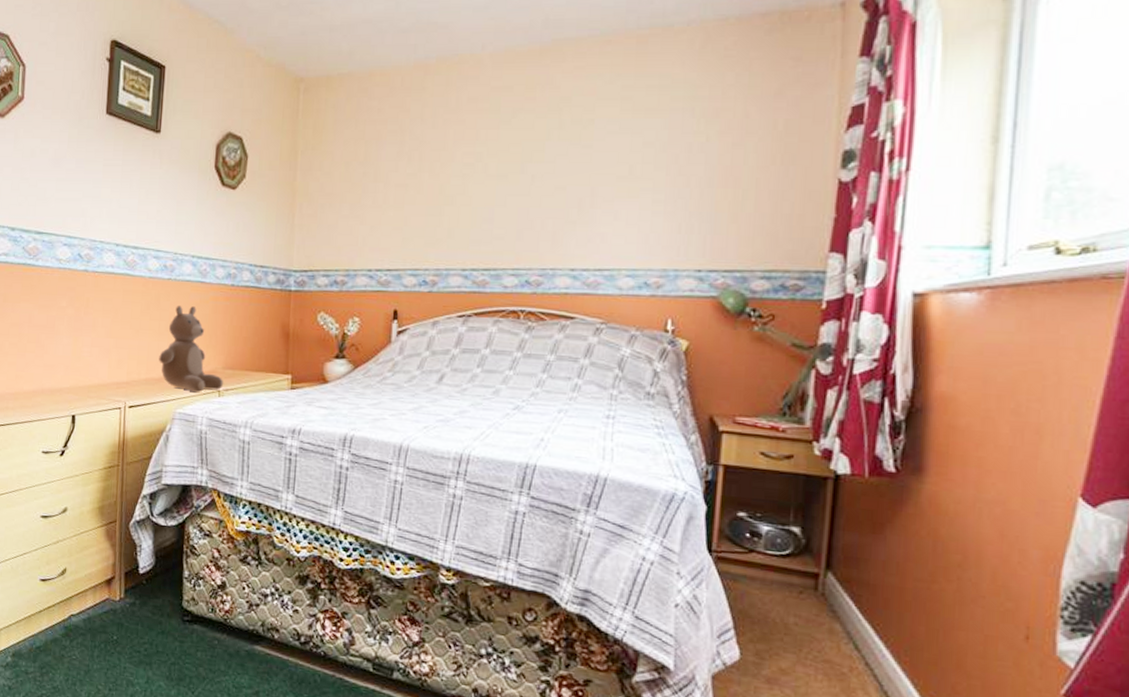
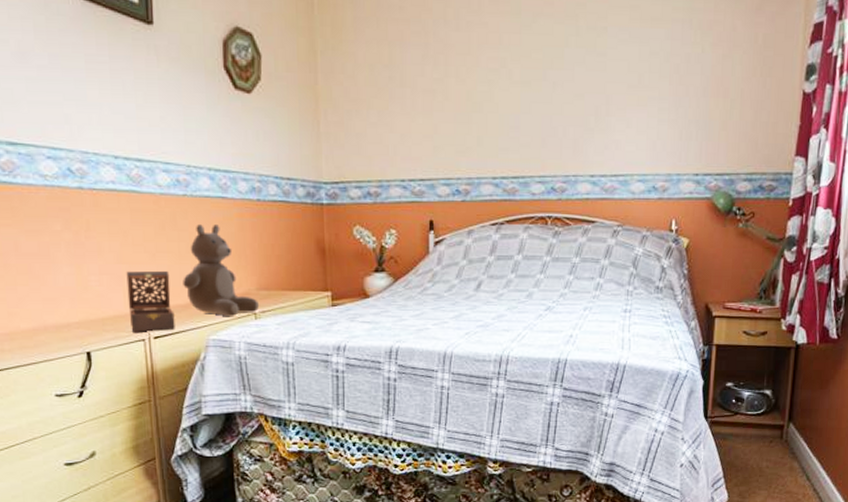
jewelry box: none [111,345,149,402] -> present [126,270,175,332]

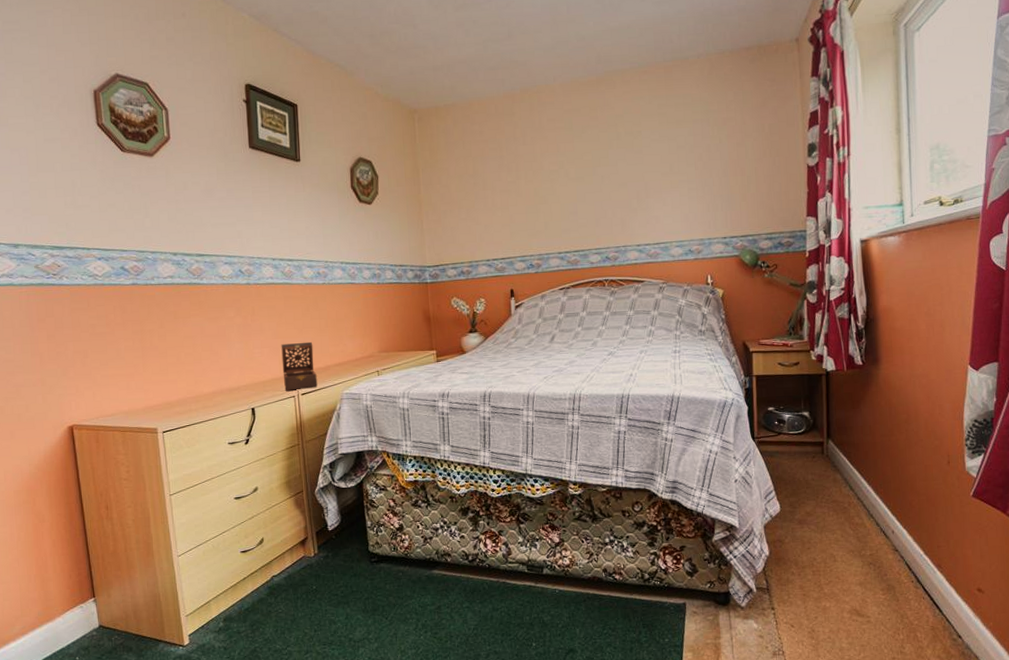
bear: present [183,224,260,317] -> none [323,304,381,375]

